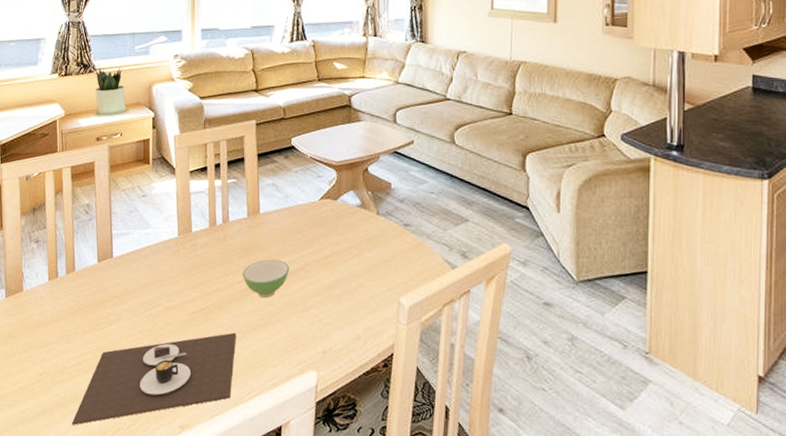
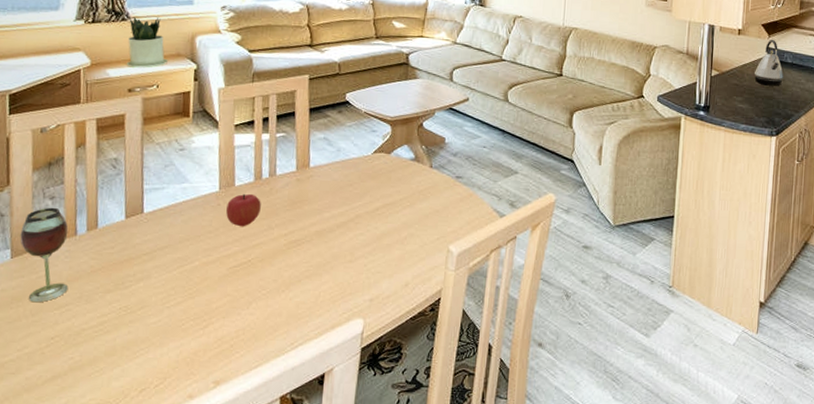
wineglass: none [12,250,53,340] -> present [20,207,69,303]
place setting: present [72,332,237,425] -> none [89,285,280,388]
fruit: none [185,239,216,273] -> present [226,193,261,227]
bowl: present [242,259,290,299] -> none [289,212,340,251]
kettle: none [736,65,775,120] -> present [753,39,784,86]

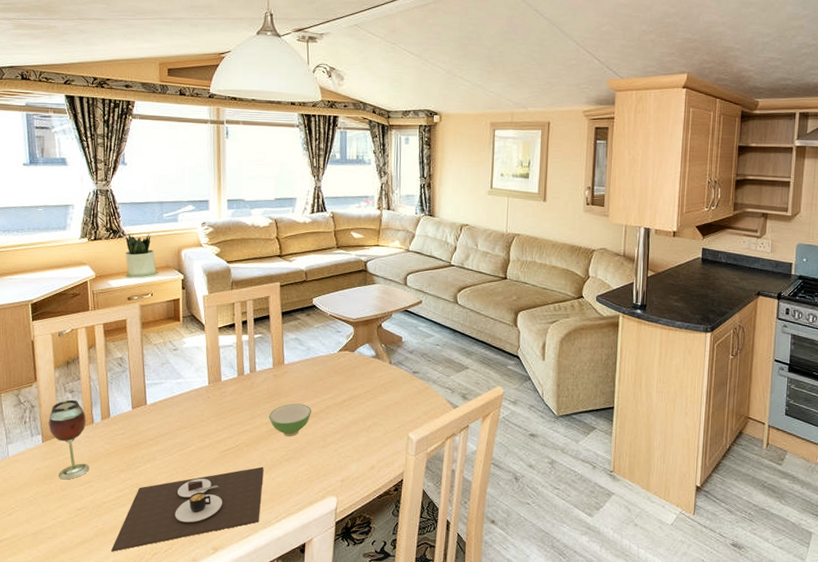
place setting: none [89,285,280,388] -> present [111,466,264,552]
fruit: present [226,193,261,227] -> none [215,387,244,417]
bowl: none [289,212,340,251] -> present [269,403,312,437]
kettle: present [753,39,784,86] -> none [688,240,719,285]

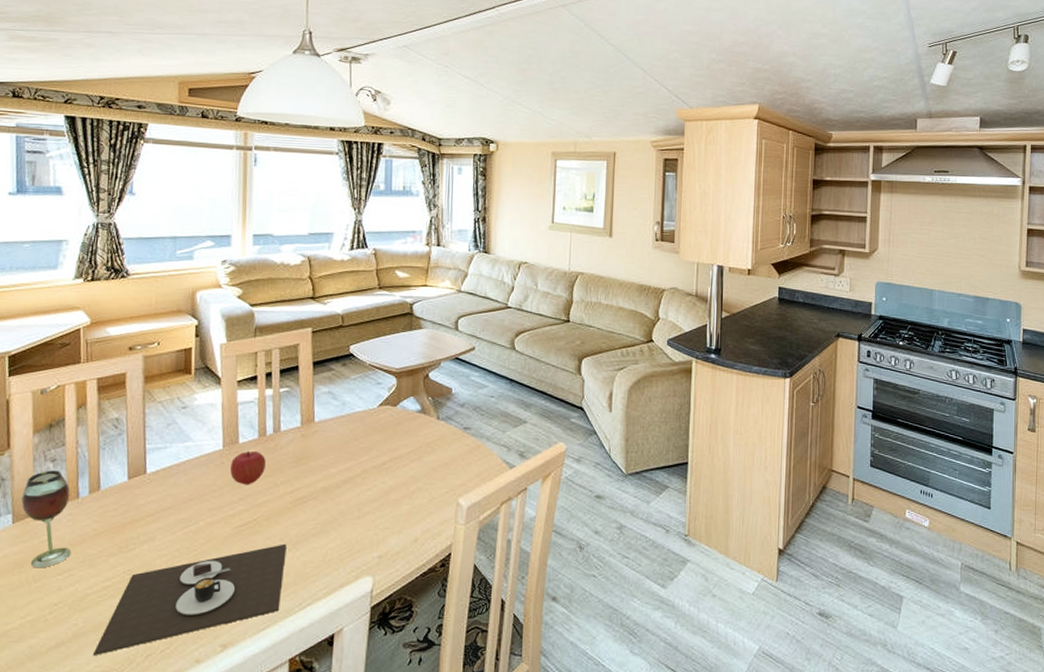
planter: present [125,234,160,279] -> none [126,273,170,326]
fruit: none [215,387,244,417] -> present [230,450,266,485]
bowl: present [269,403,312,437] -> none [294,467,346,508]

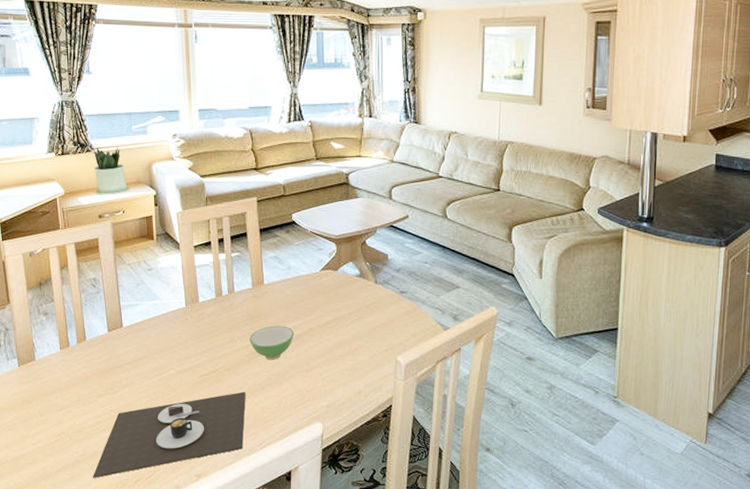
wineglass: present [21,470,71,568] -> none [23,322,67,405]
planter: none [126,273,170,326] -> present [93,147,131,196]
fruit: present [230,450,266,485] -> none [194,309,223,340]
bowl: none [294,467,346,508] -> present [250,325,295,361]

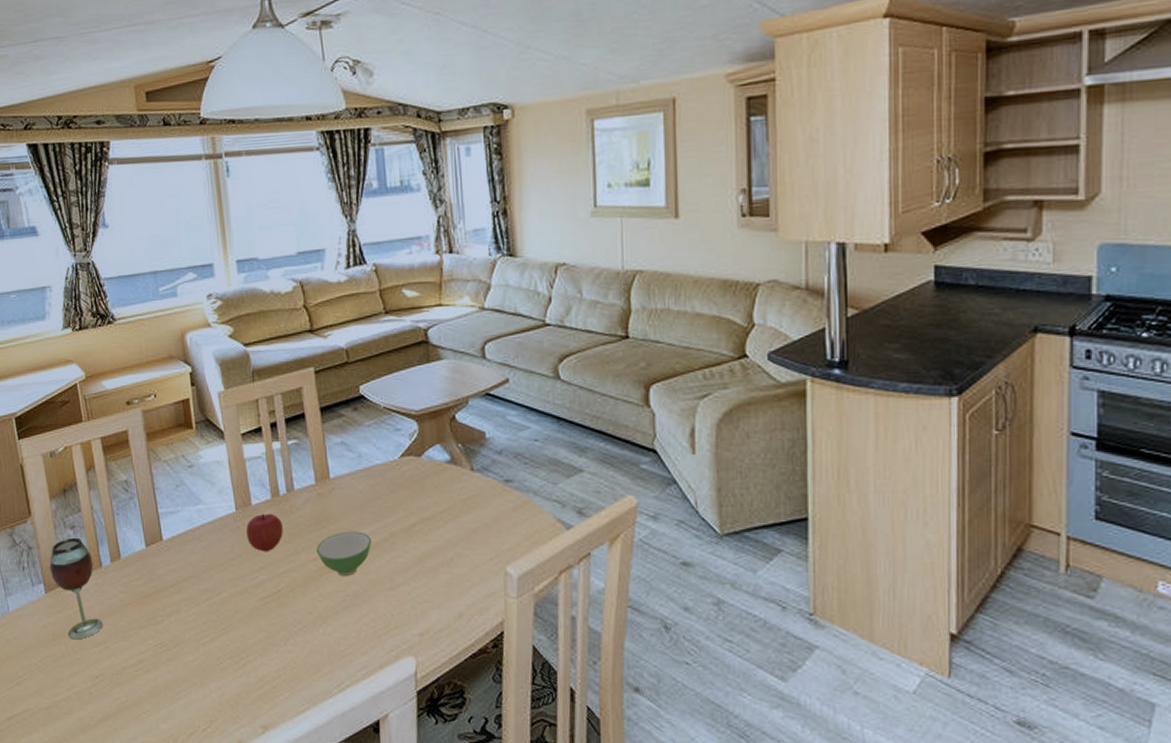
wineglass: none [23,322,67,405] -> present [49,537,103,640]
planter: present [93,147,131,196] -> none [115,316,162,377]
place setting: present [93,391,246,478] -> none [139,618,317,731]
fruit: none [194,309,223,340] -> present [246,513,283,552]

